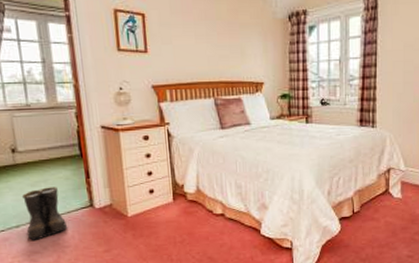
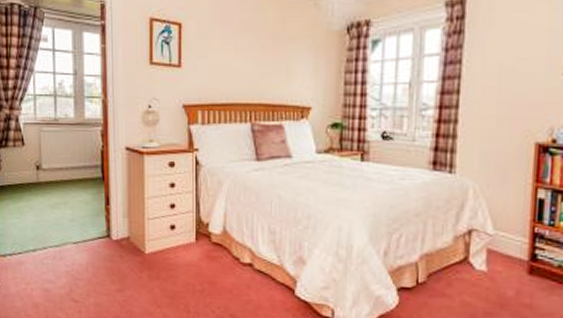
boots: present [21,187,68,240] -> none [41,210,83,268]

